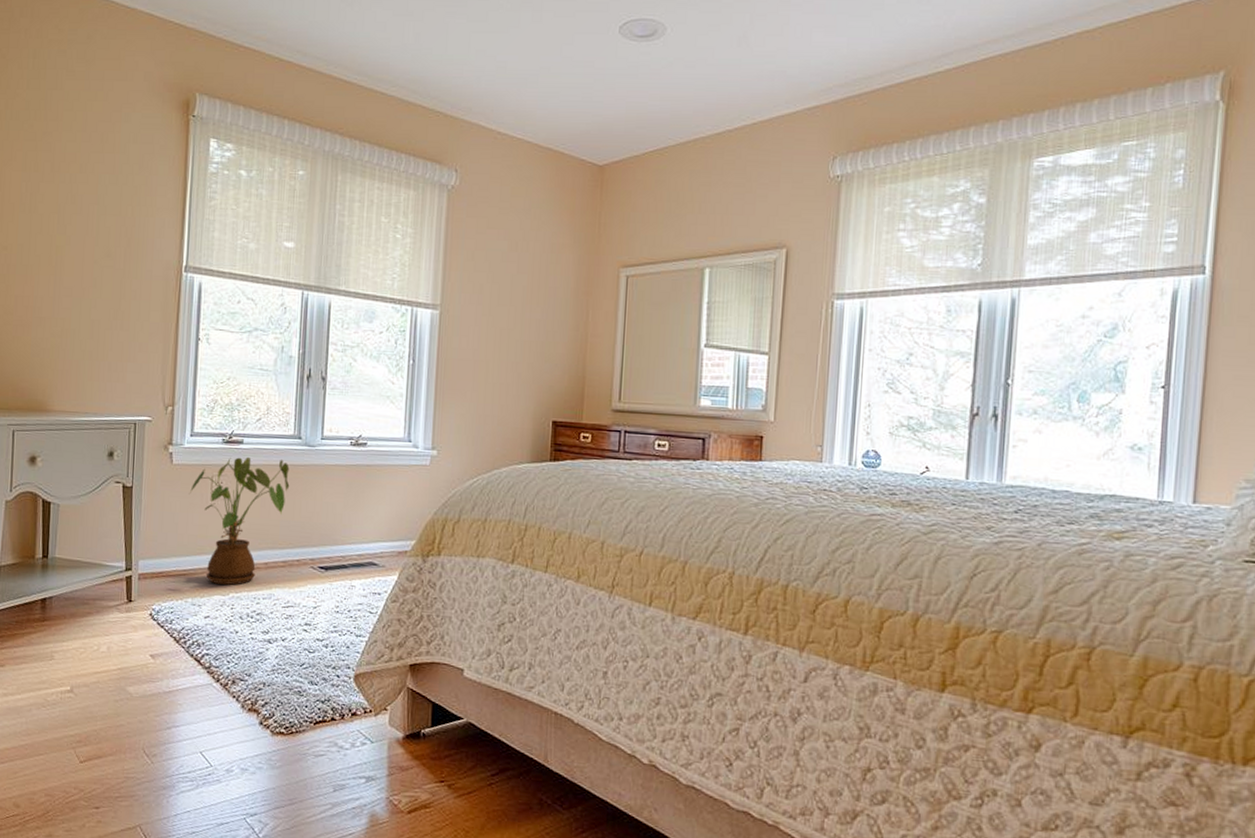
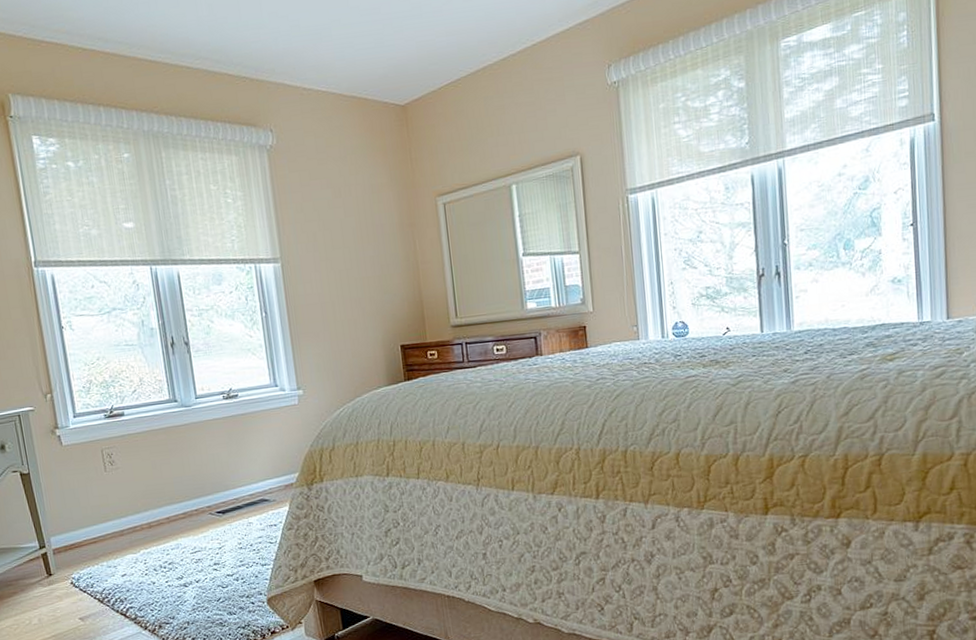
house plant: present [189,456,290,586] -> none [83,423,175,545]

